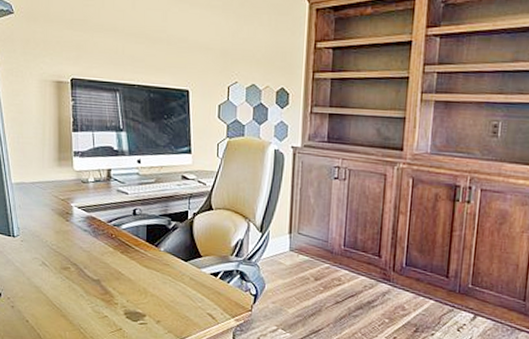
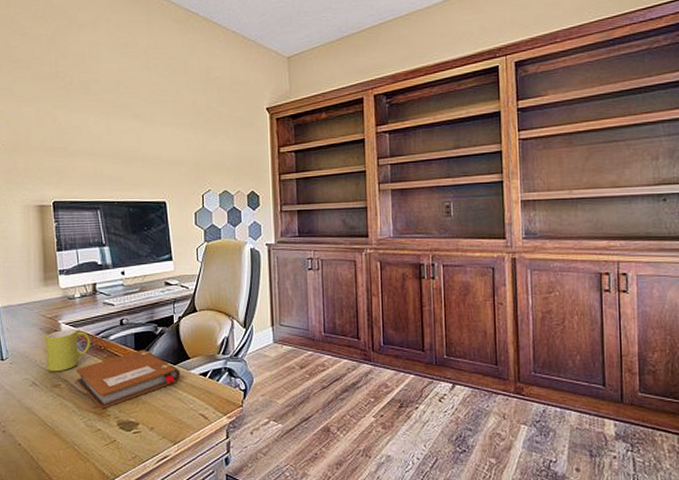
mug: none [56,213,103,255] -> present [45,329,91,372]
notebook: none [85,242,191,297] -> present [75,349,181,408]

